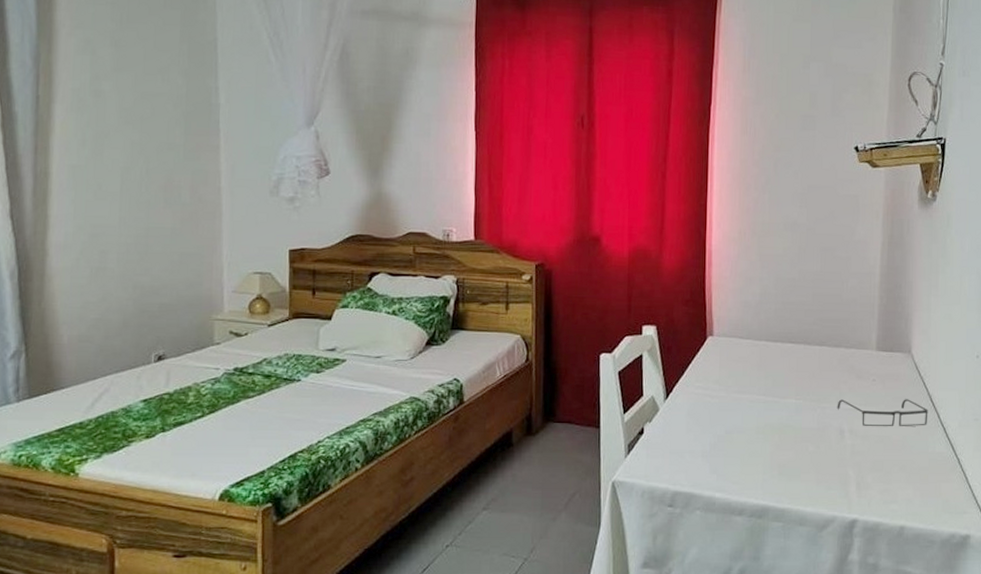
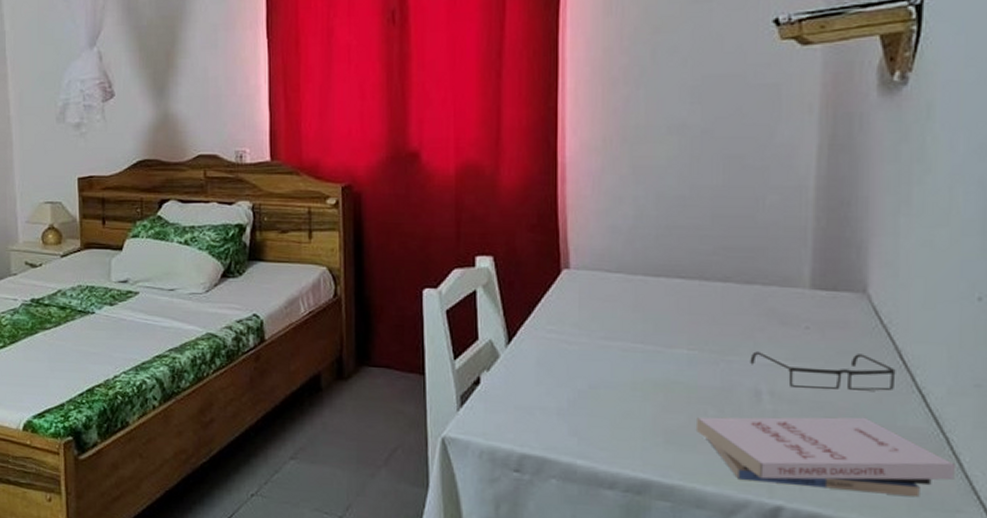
books: none [800,446,963,505] -> present [695,416,955,498]

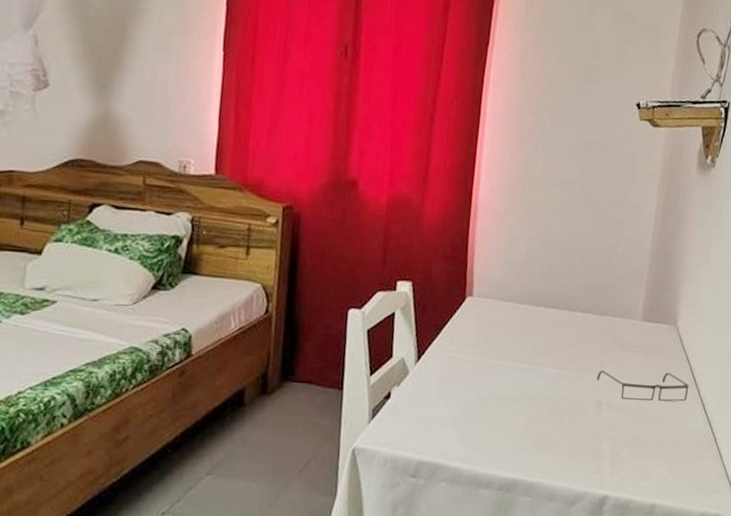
books: present [695,416,955,498] -> none [554,422,718,483]

